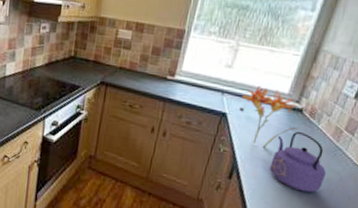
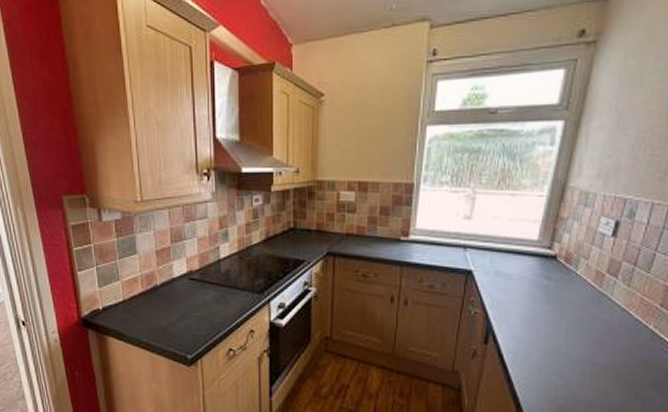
flower: present [239,85,300,149] -> none [486,235,556,306]
kettle: present [269,132,327,193] -> none [529,282,594,349]

